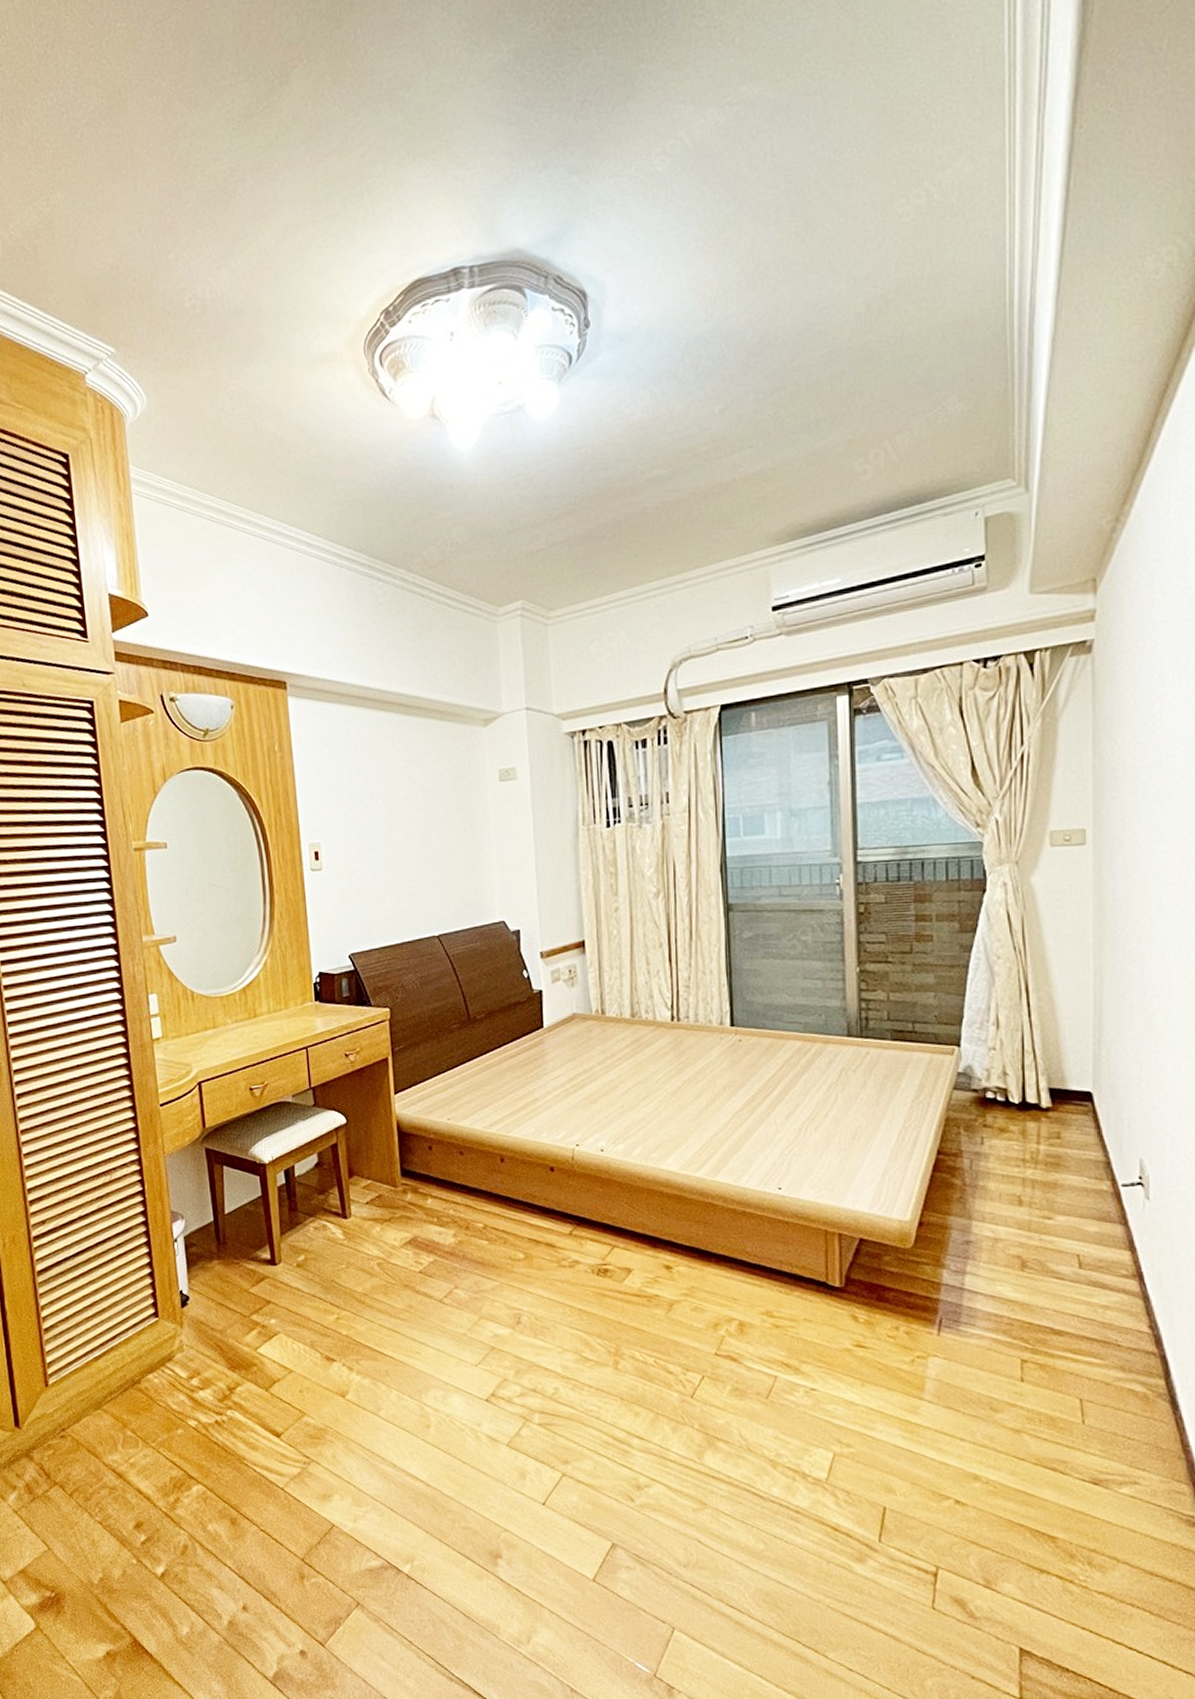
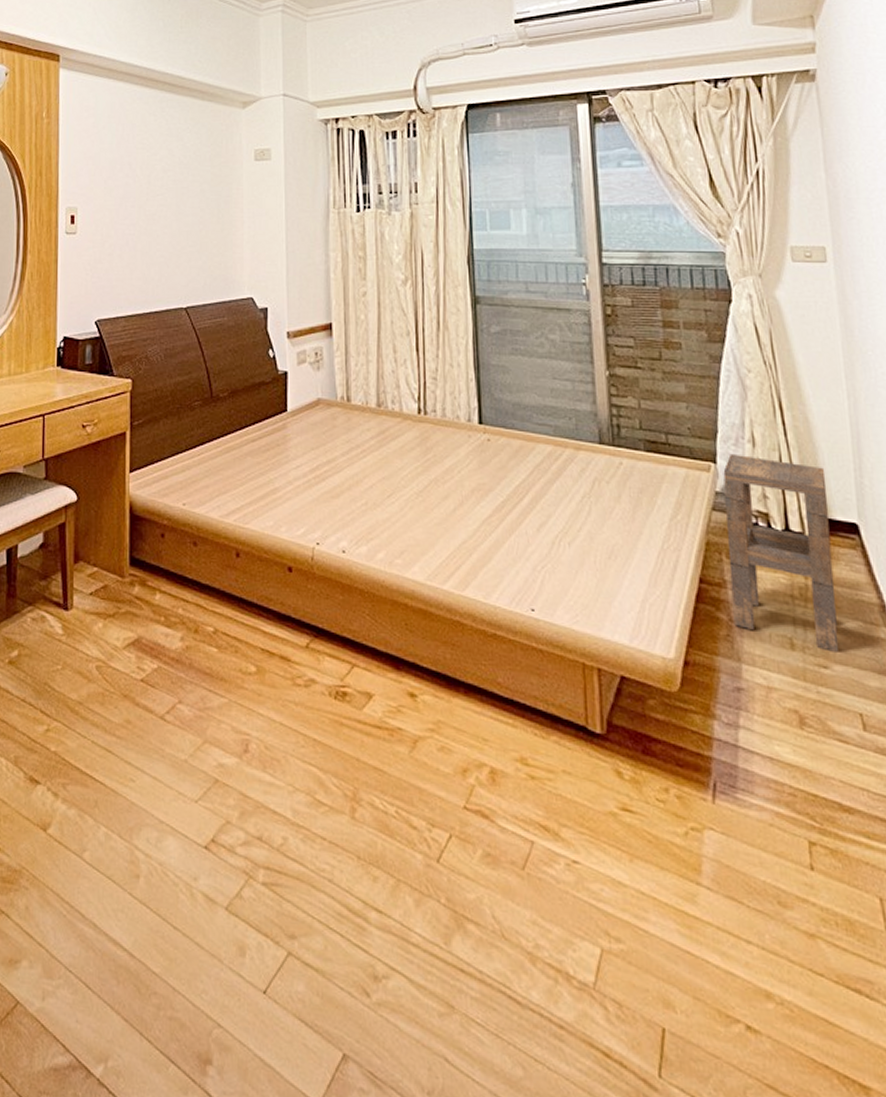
side table: none [966,1036,1065,1205] -> present [723,453,840,652]

